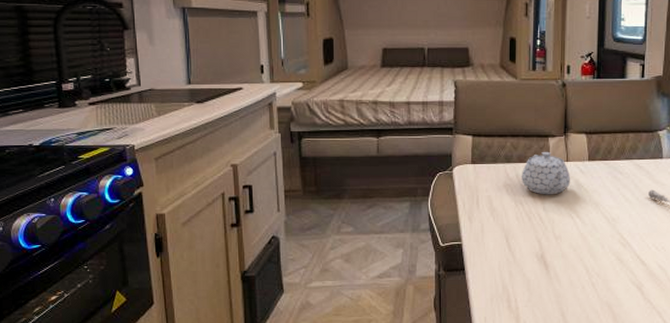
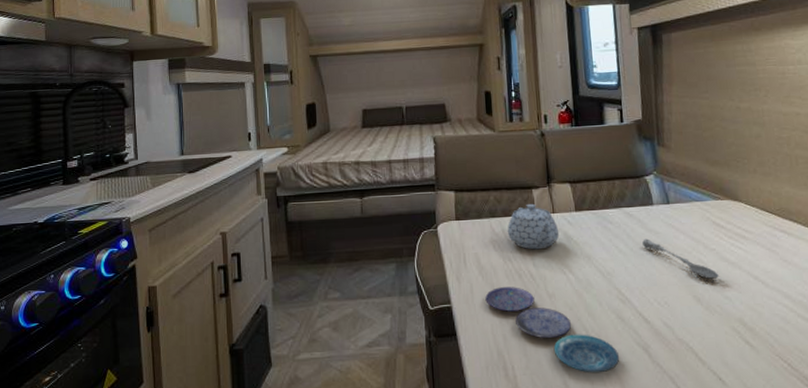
plate: none [495,228,615,307] -> present [485,287,620,374]

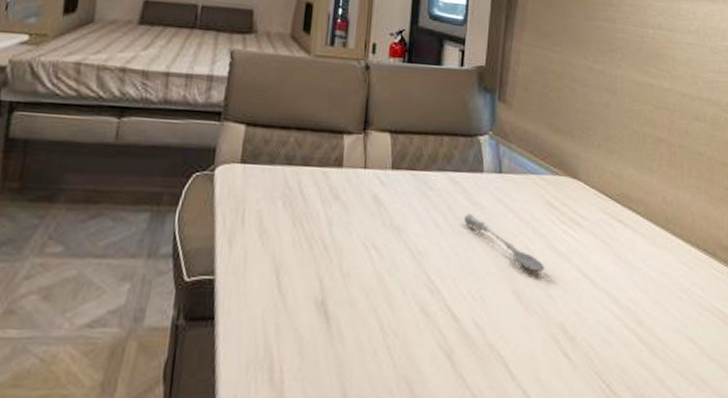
plate: present [485,287,620,374] -> none [261,259,417,384]
teapot: present [507,203,560,250] -> none [303,152,368,214]

